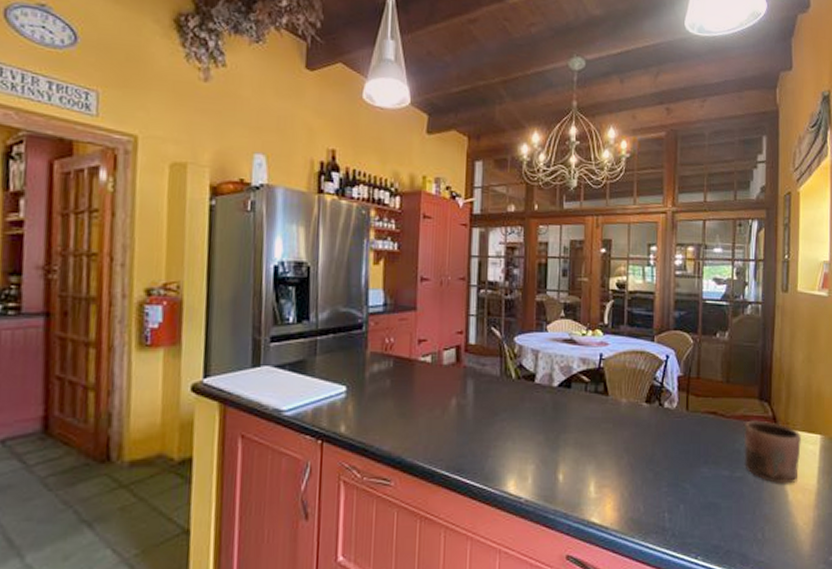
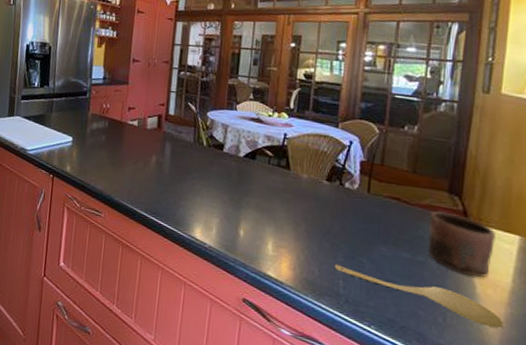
spoon: none [659,496,813,533] -> present [334,264,503,328]

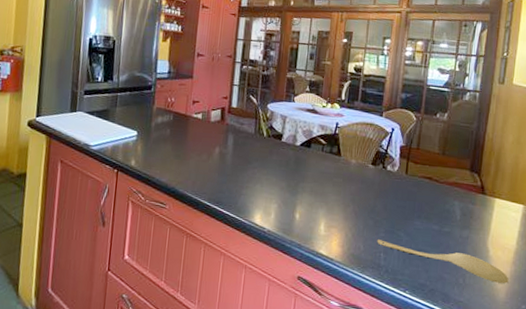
mug: present [427,210,496,278] -> none [452,187,505,243]

